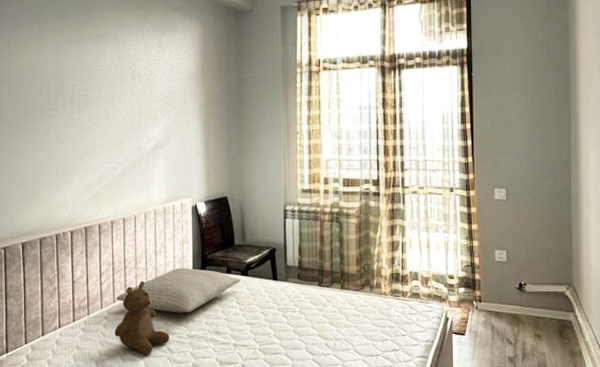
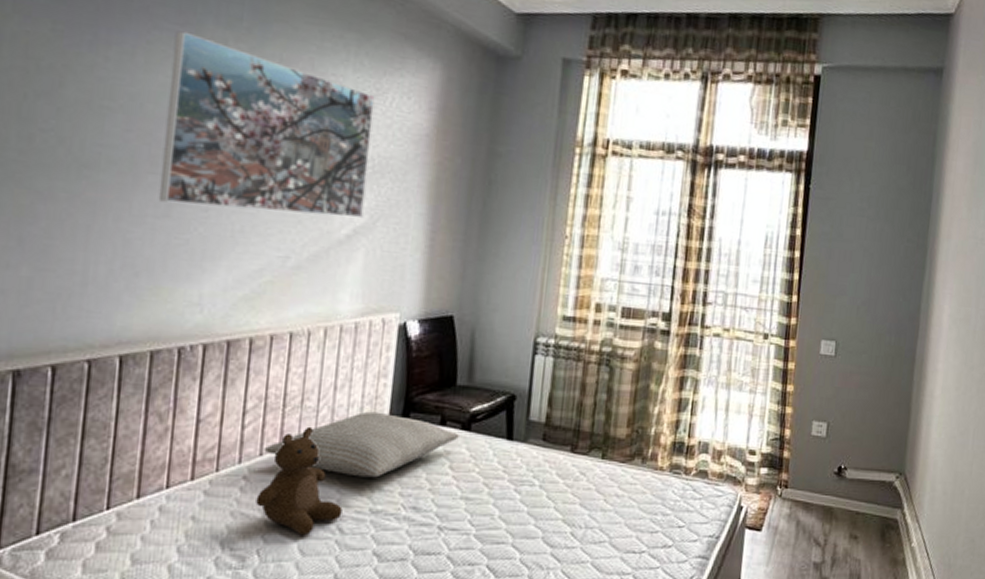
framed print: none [31,26,160,140] -> present [158,30,375,218]

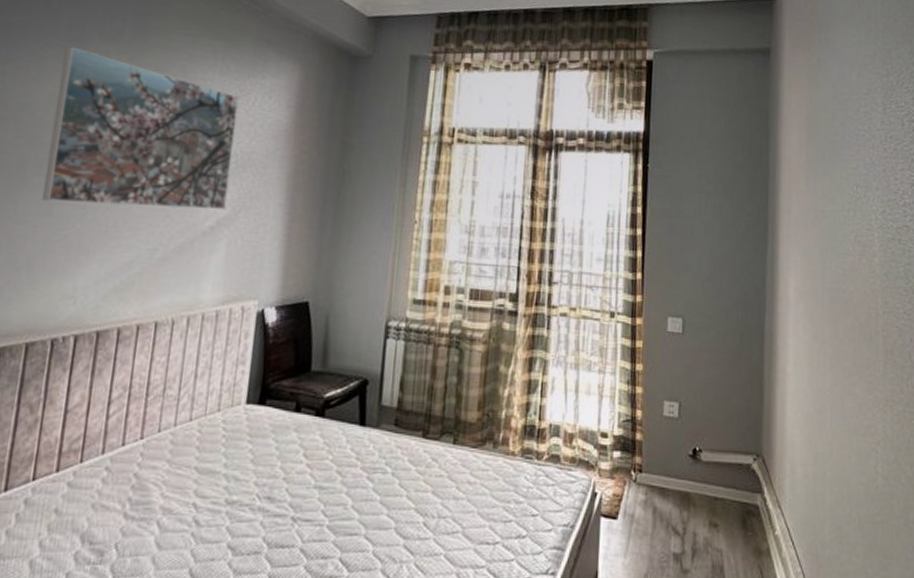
teddy bear: present [256,426,343,535] -> none [116,415,199,527]
pillow: present [263,411,459,478] -> none [125,399,313,467]

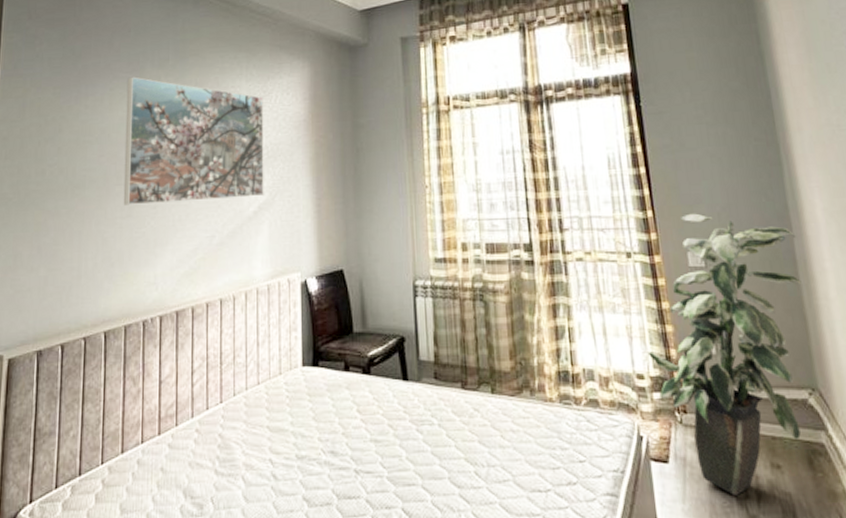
indoor plant: none [614,280,768,553] -> present [647,213,802,497]

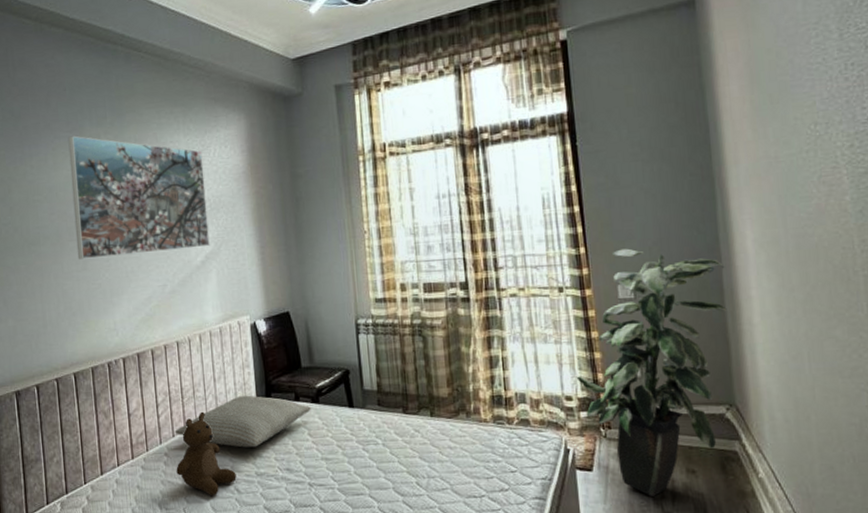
teddy bear: none [207,380,274,482] -> present [176,411,237,495]
pillow: none [209,362,361,425] -> present [174,395,311,448]

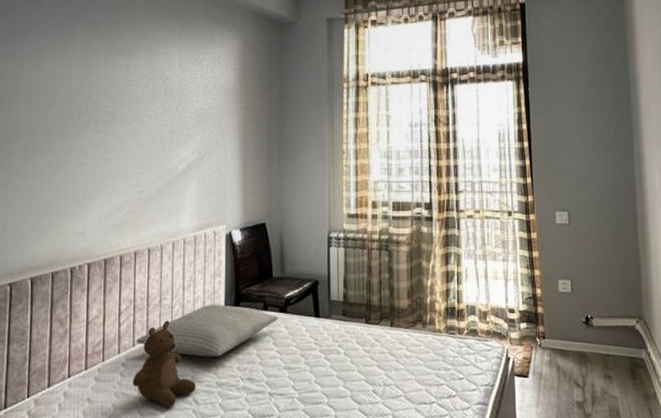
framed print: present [68,135,210,260] -> none [51,38,195,161]
indoor plant: present [576,248,727,498] -> none [519,181,639,401]

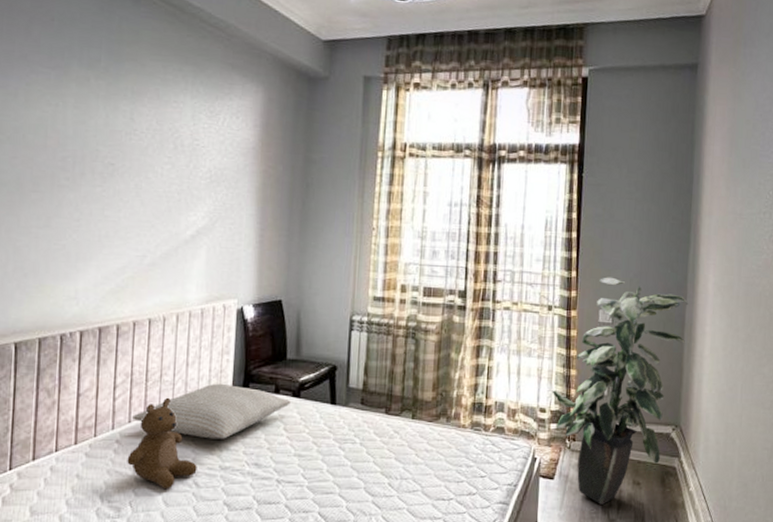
indoor plant: none [519,181,639,401] -> present [552,277,689,506]

